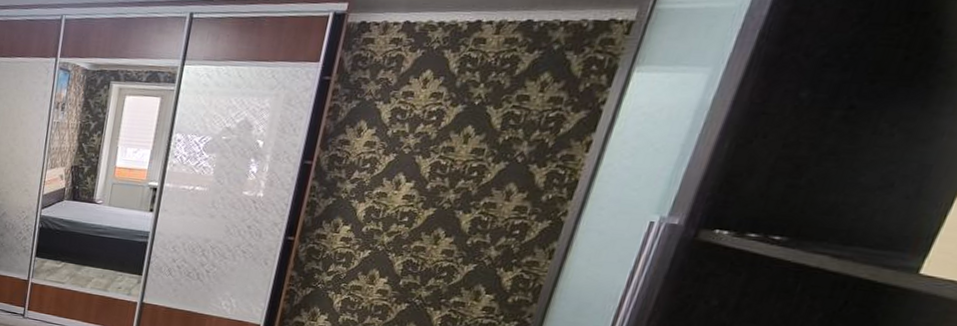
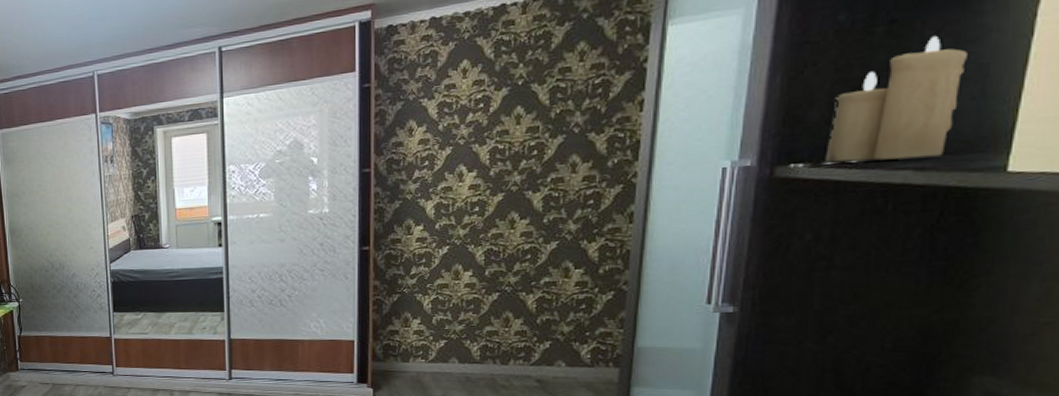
candle: none [749,128,914,248] -> present [825,35,967,163]

